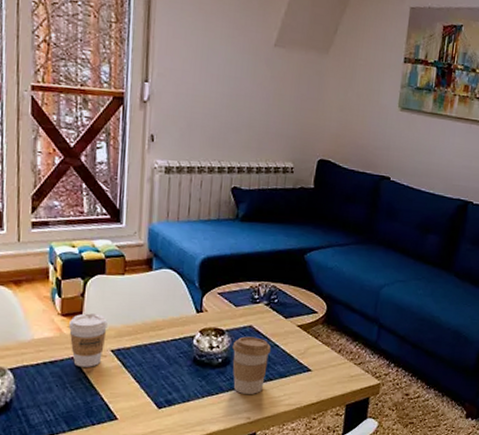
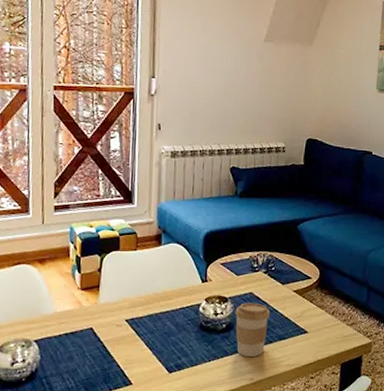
coffee cup: present [69,313,108,367] -> none [88,287,122,336]

